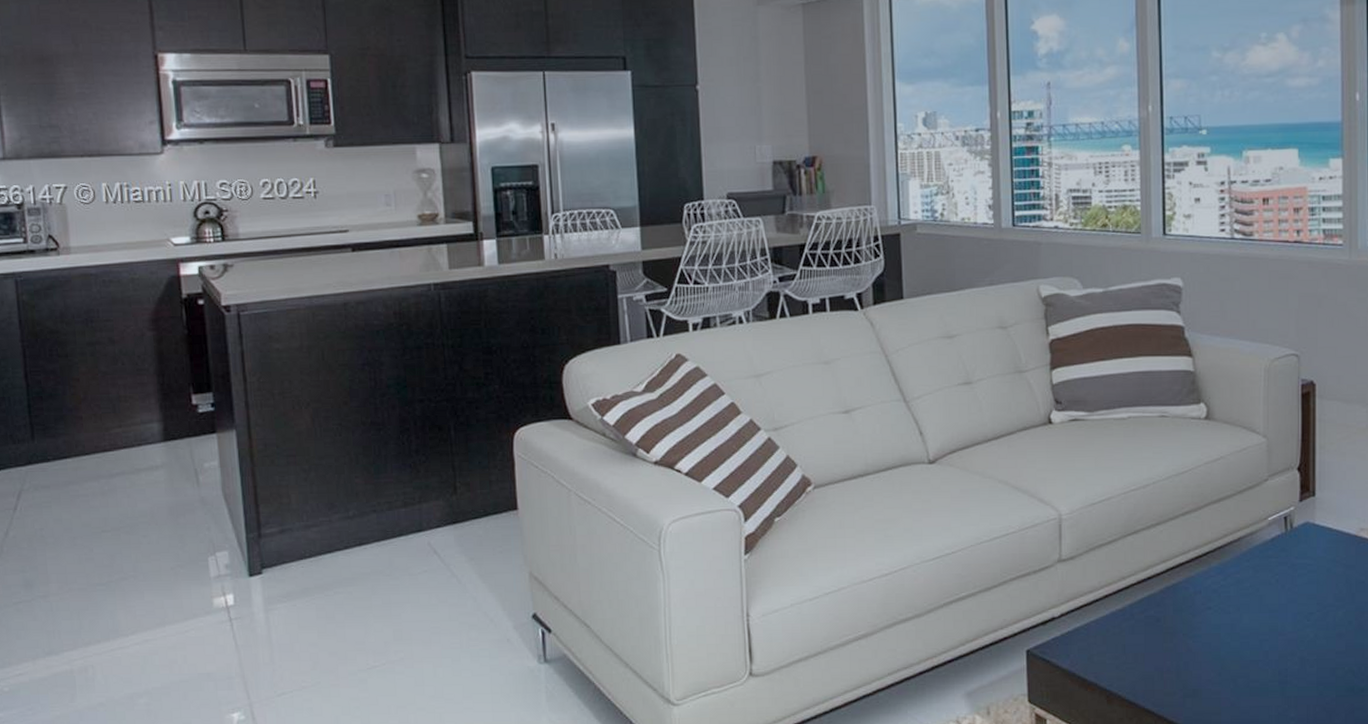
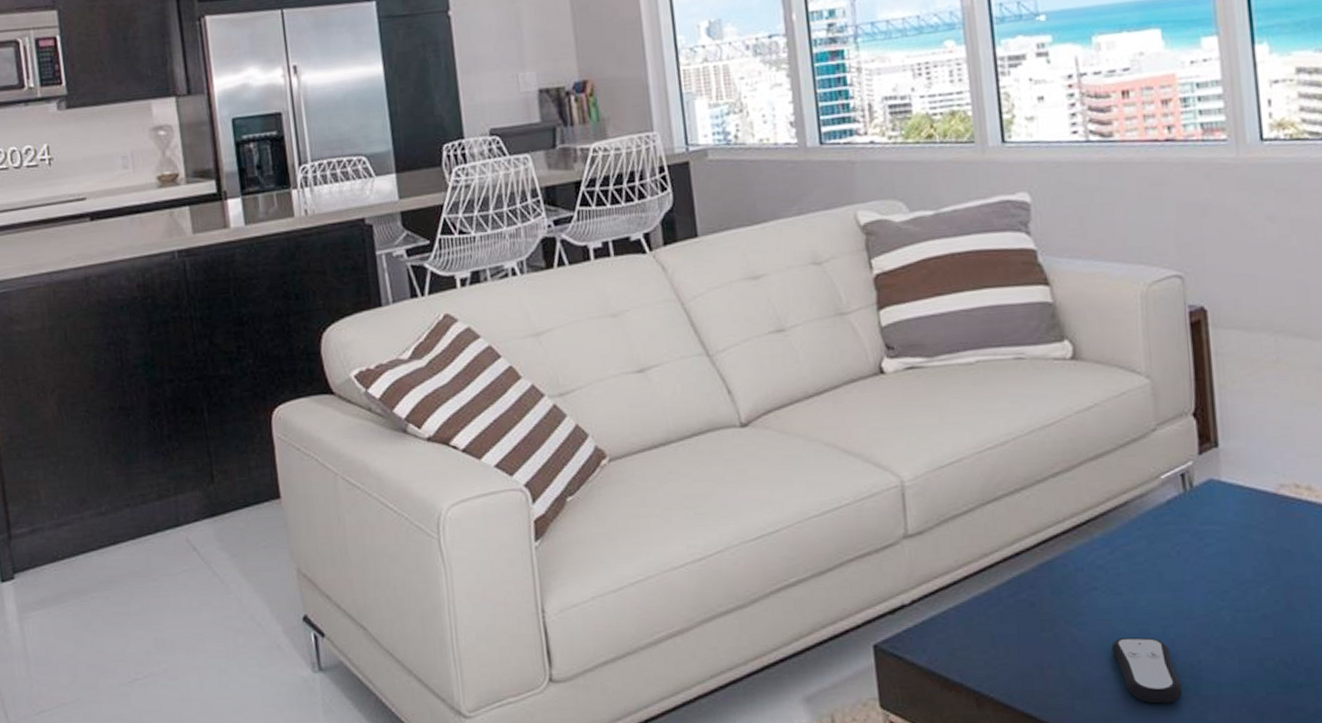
remote control: none [1218,648,1271,703] -> present [1111,637,1183,704]

